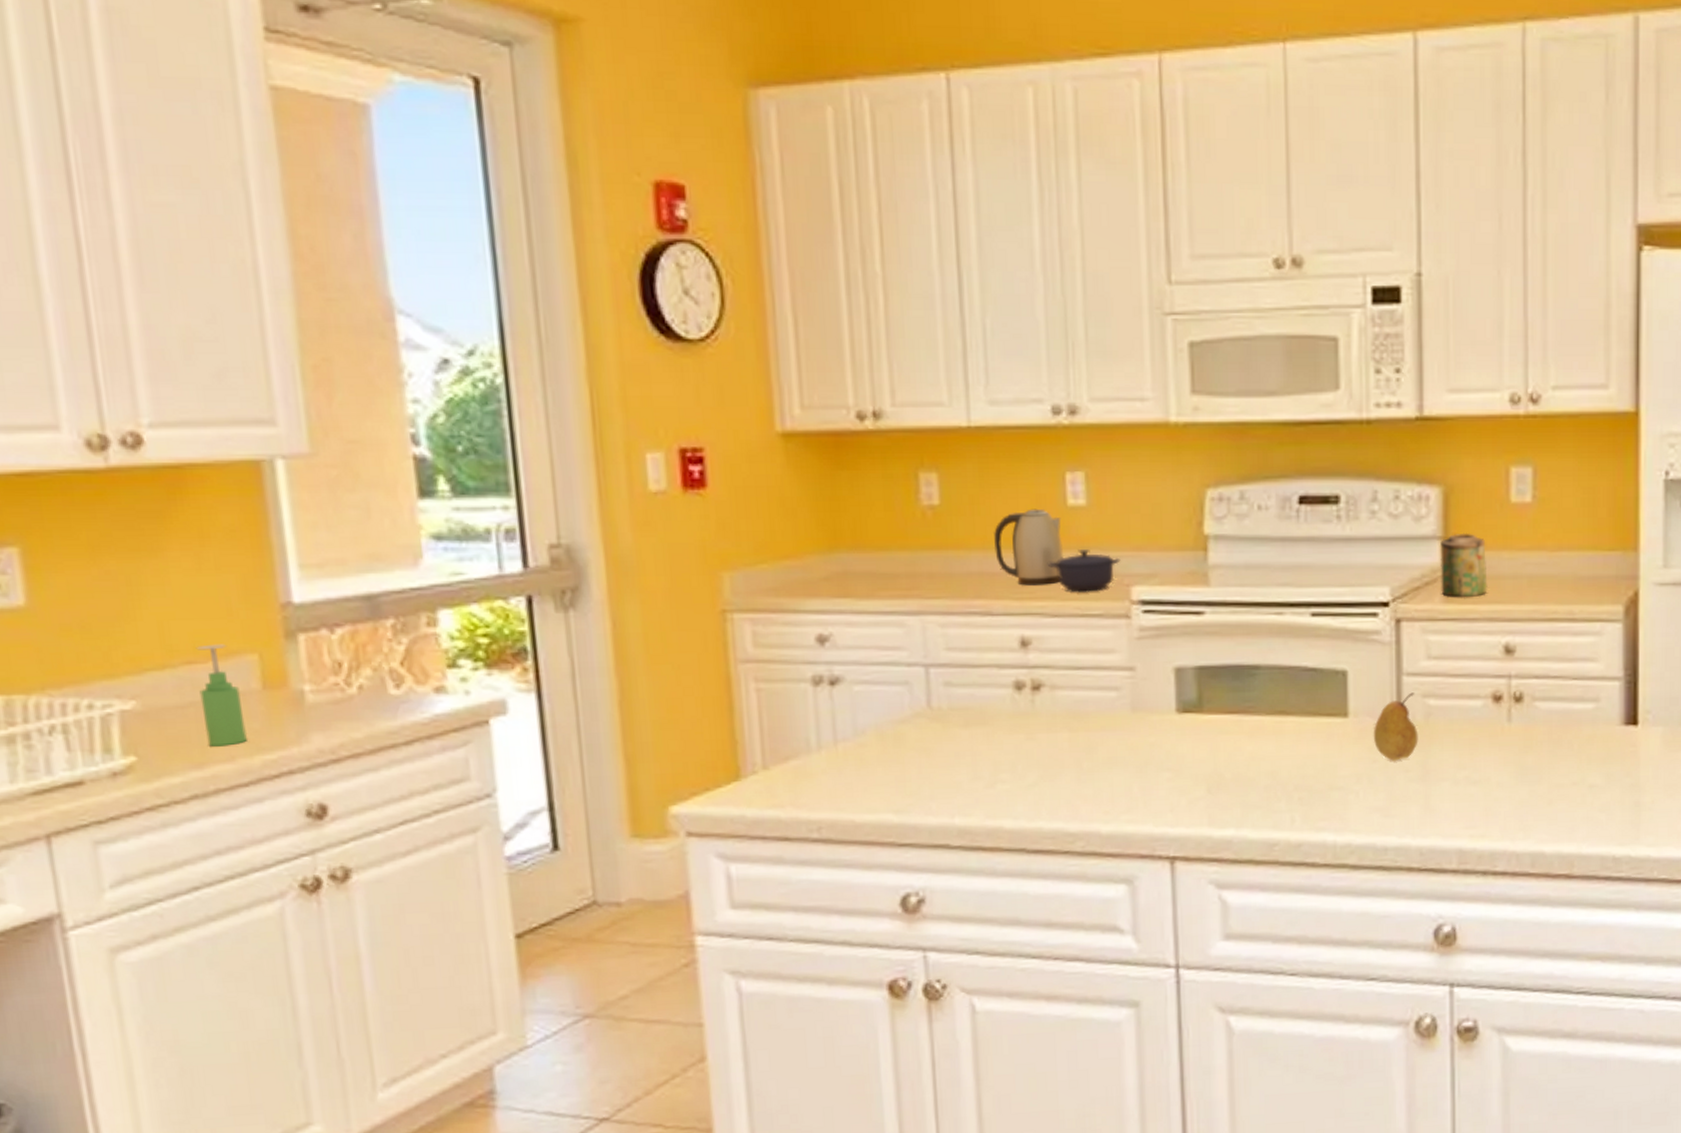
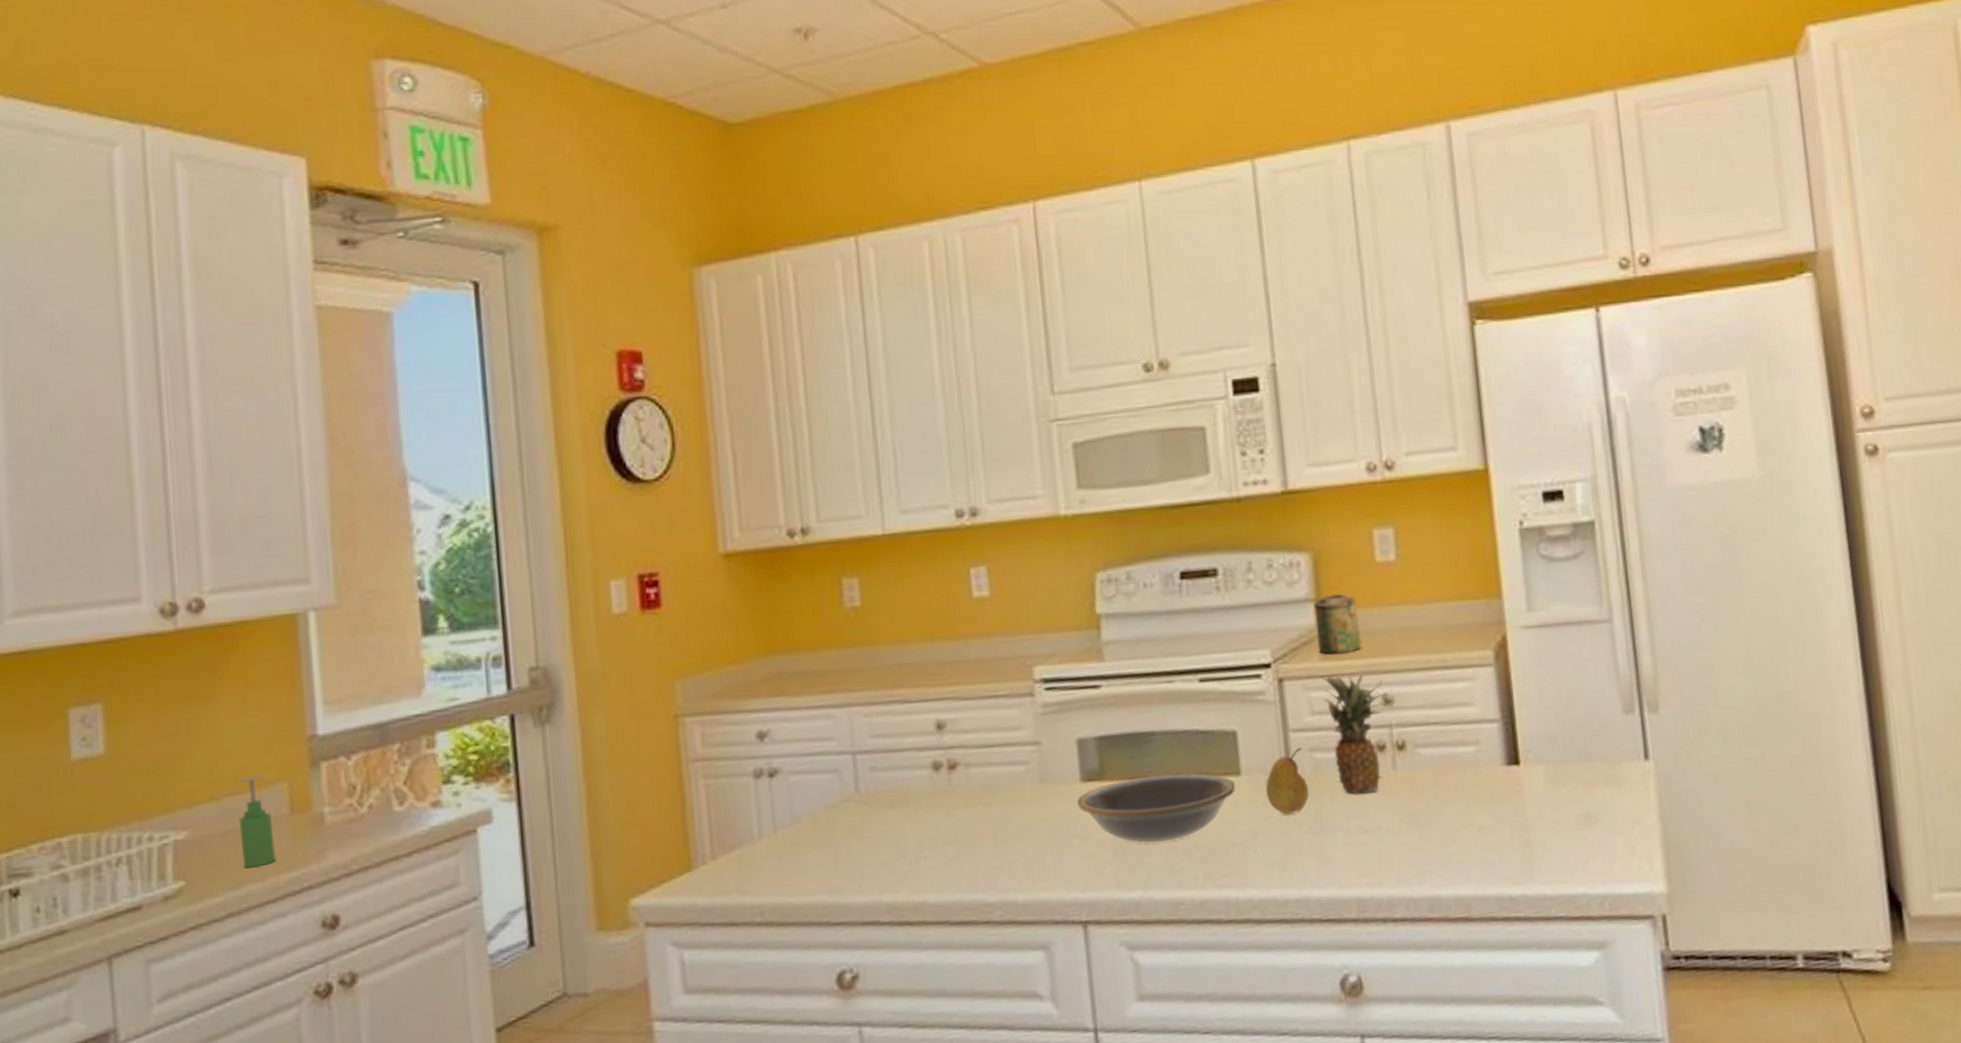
kettle: present [994,508,1064,585] -> none [909,602,972,673]
cooking pot: present [1047,548,1121,592] -> none [957,635,1023,675]
bowl: none [1171,711,1342,782] -> present [1077,773,1236,844]
fruit: none [1440,619,1510,744] -> present [1320,674,1389,794]

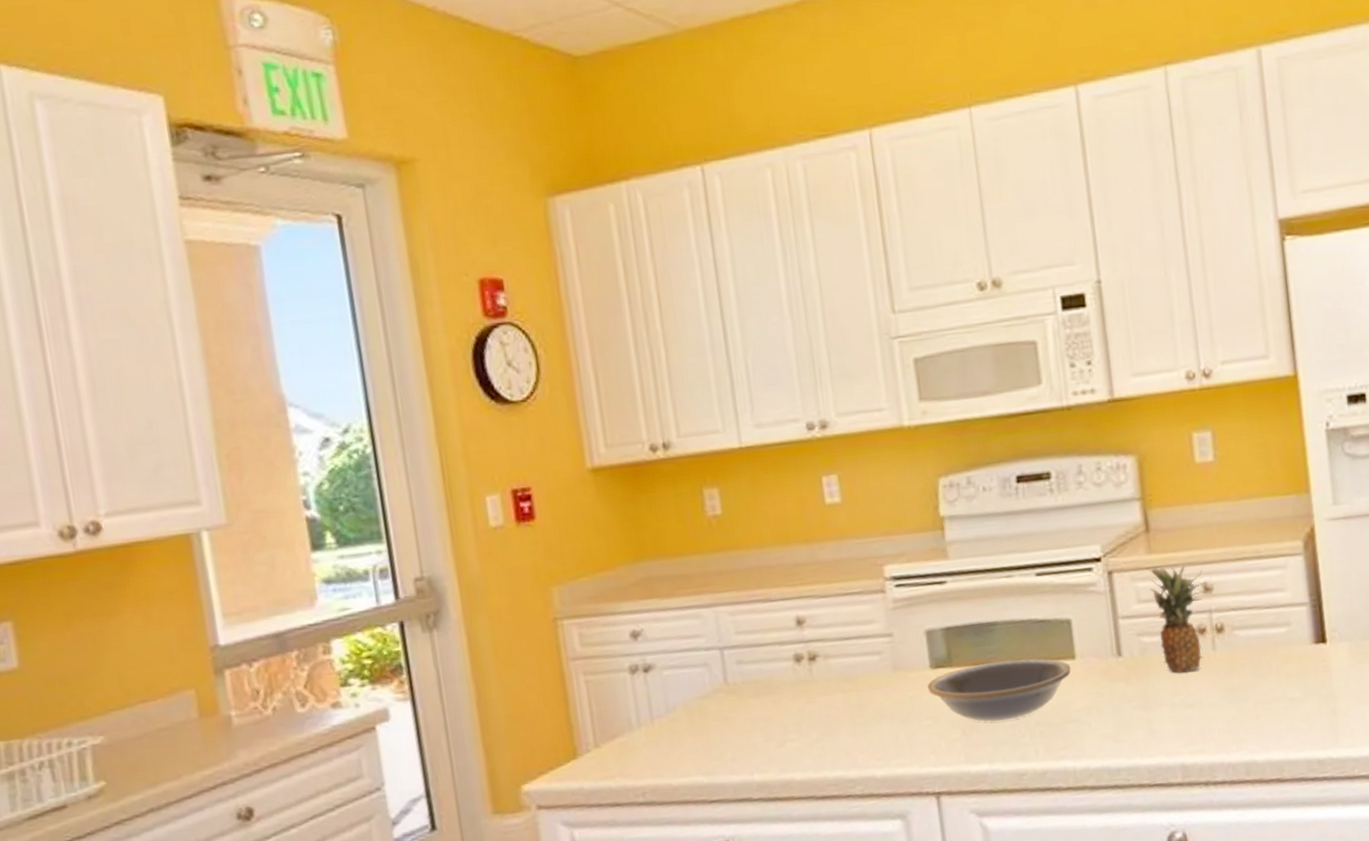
soap dispenser: present [237,776,276,869] -> none [147,684,189,768]
fruit: present [1265,747,1309,815] -> none [1098,632,1138,693]
canister: present [1314,593,1362,656] -> none [1139,492,1184,549]

